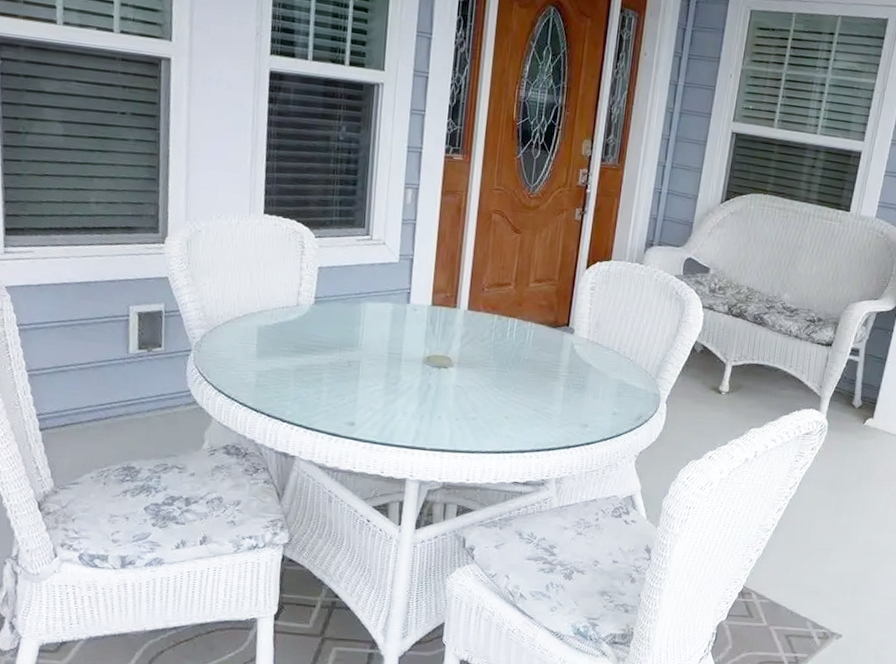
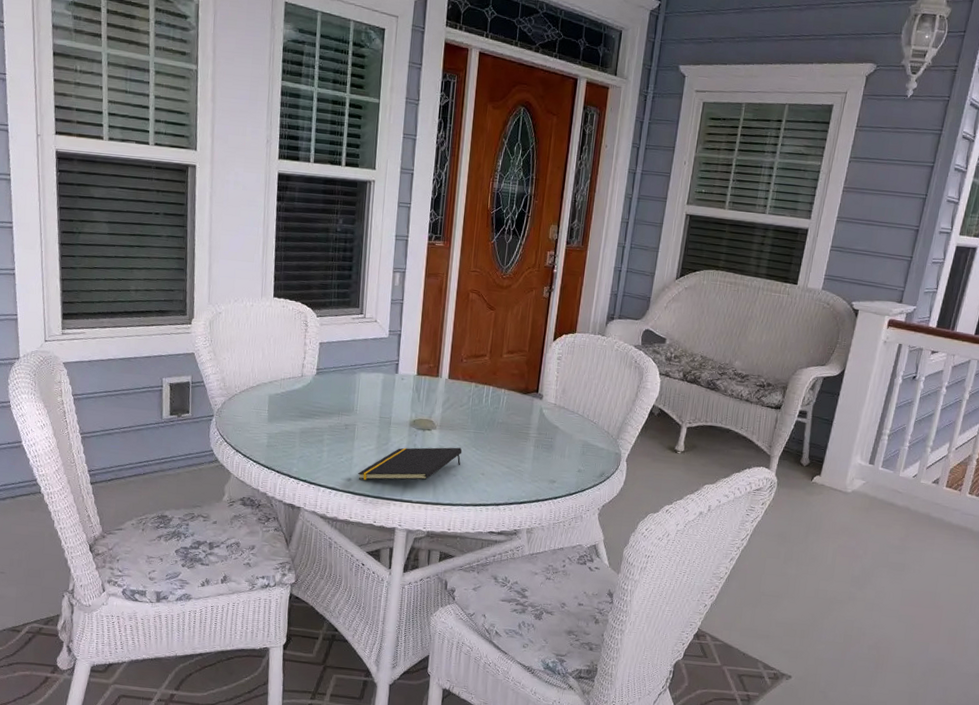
notepad: none [362,387,483,425] -> present [357,447,462,480]

